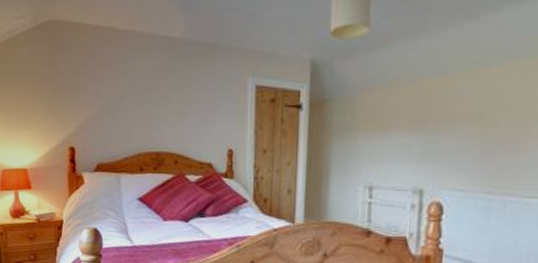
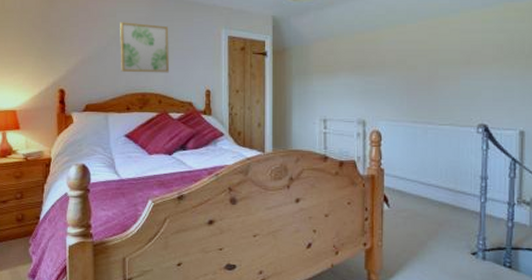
wall art: none [132,70,187,129] -> present [120,22,169,73]

